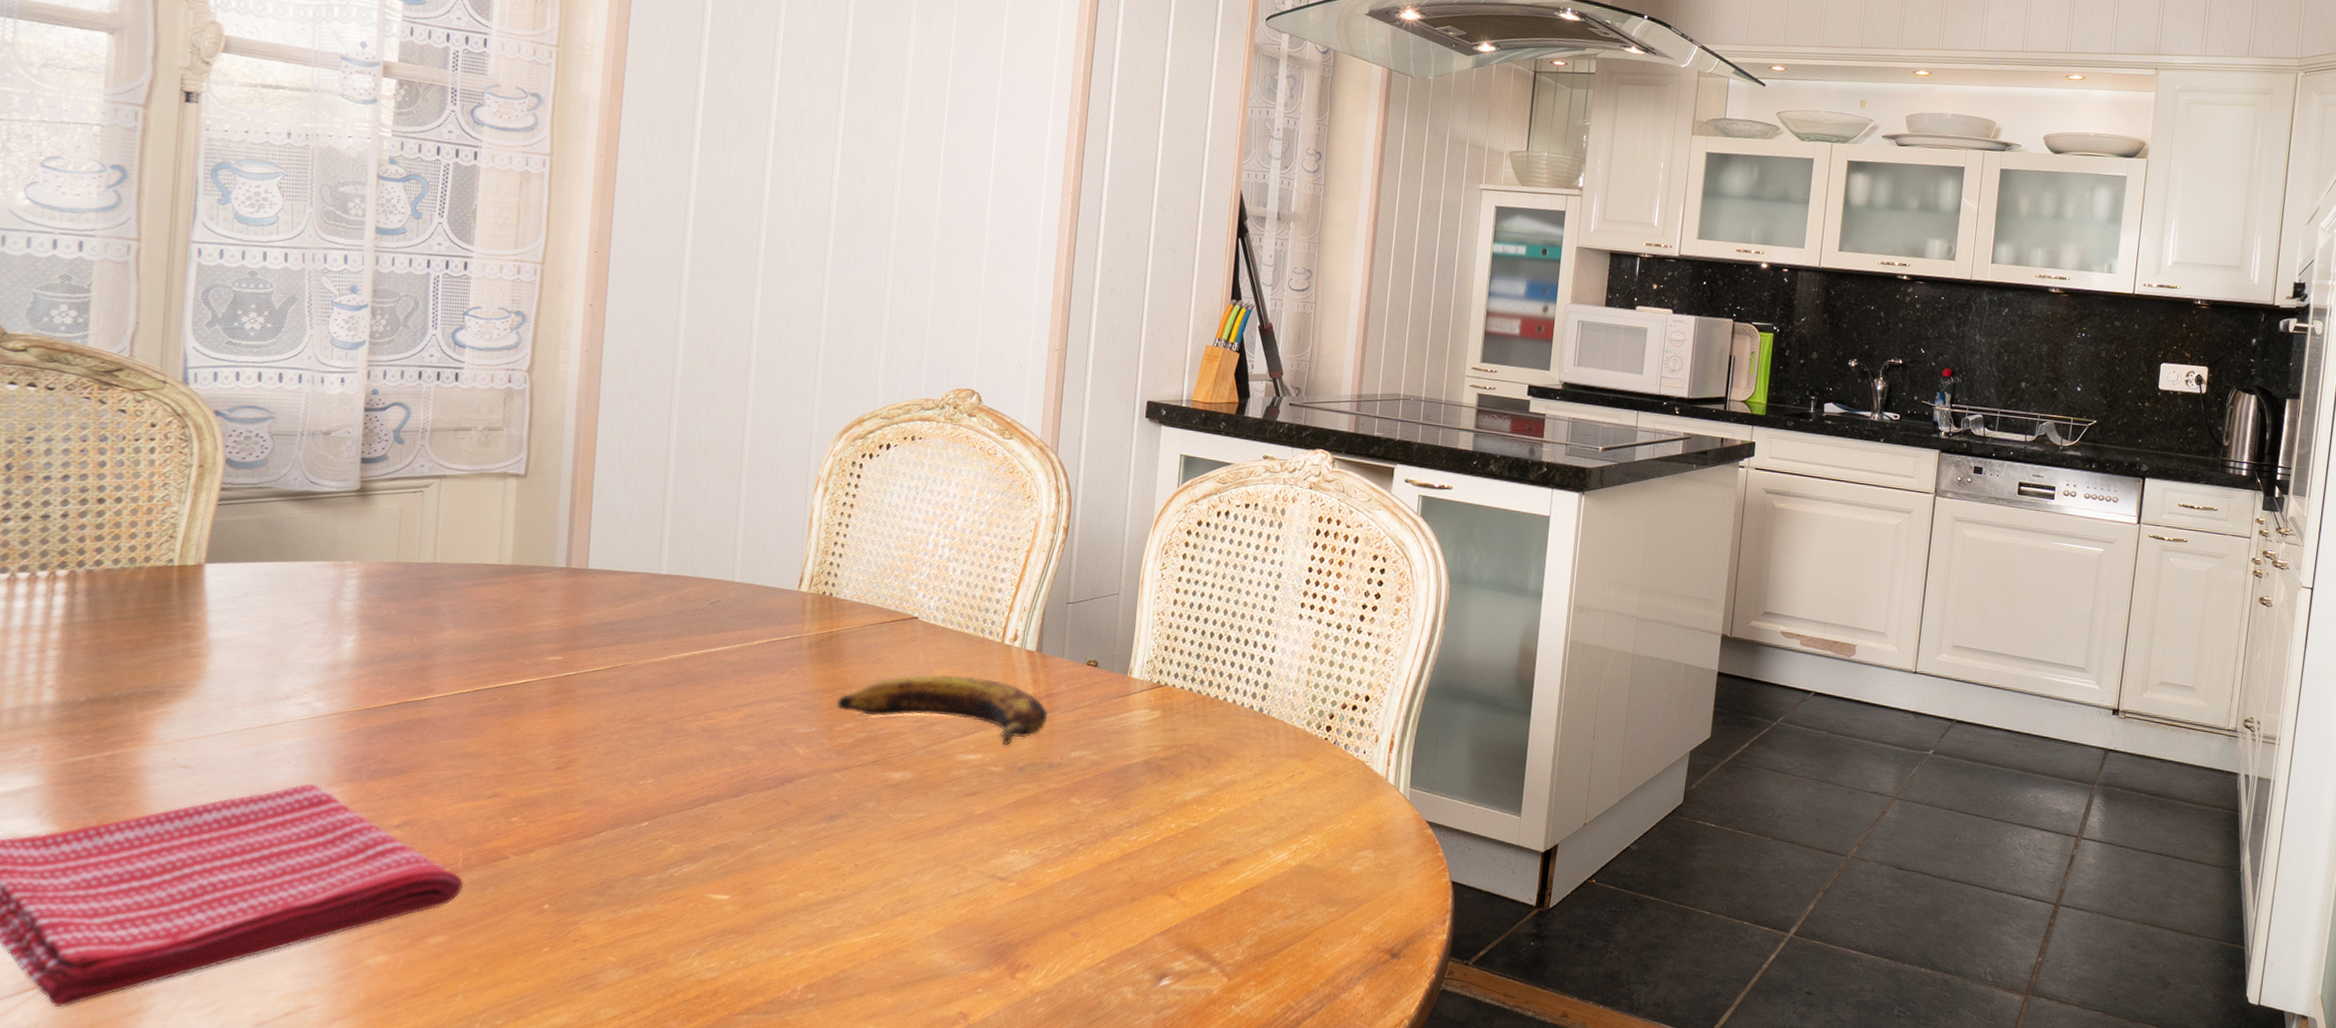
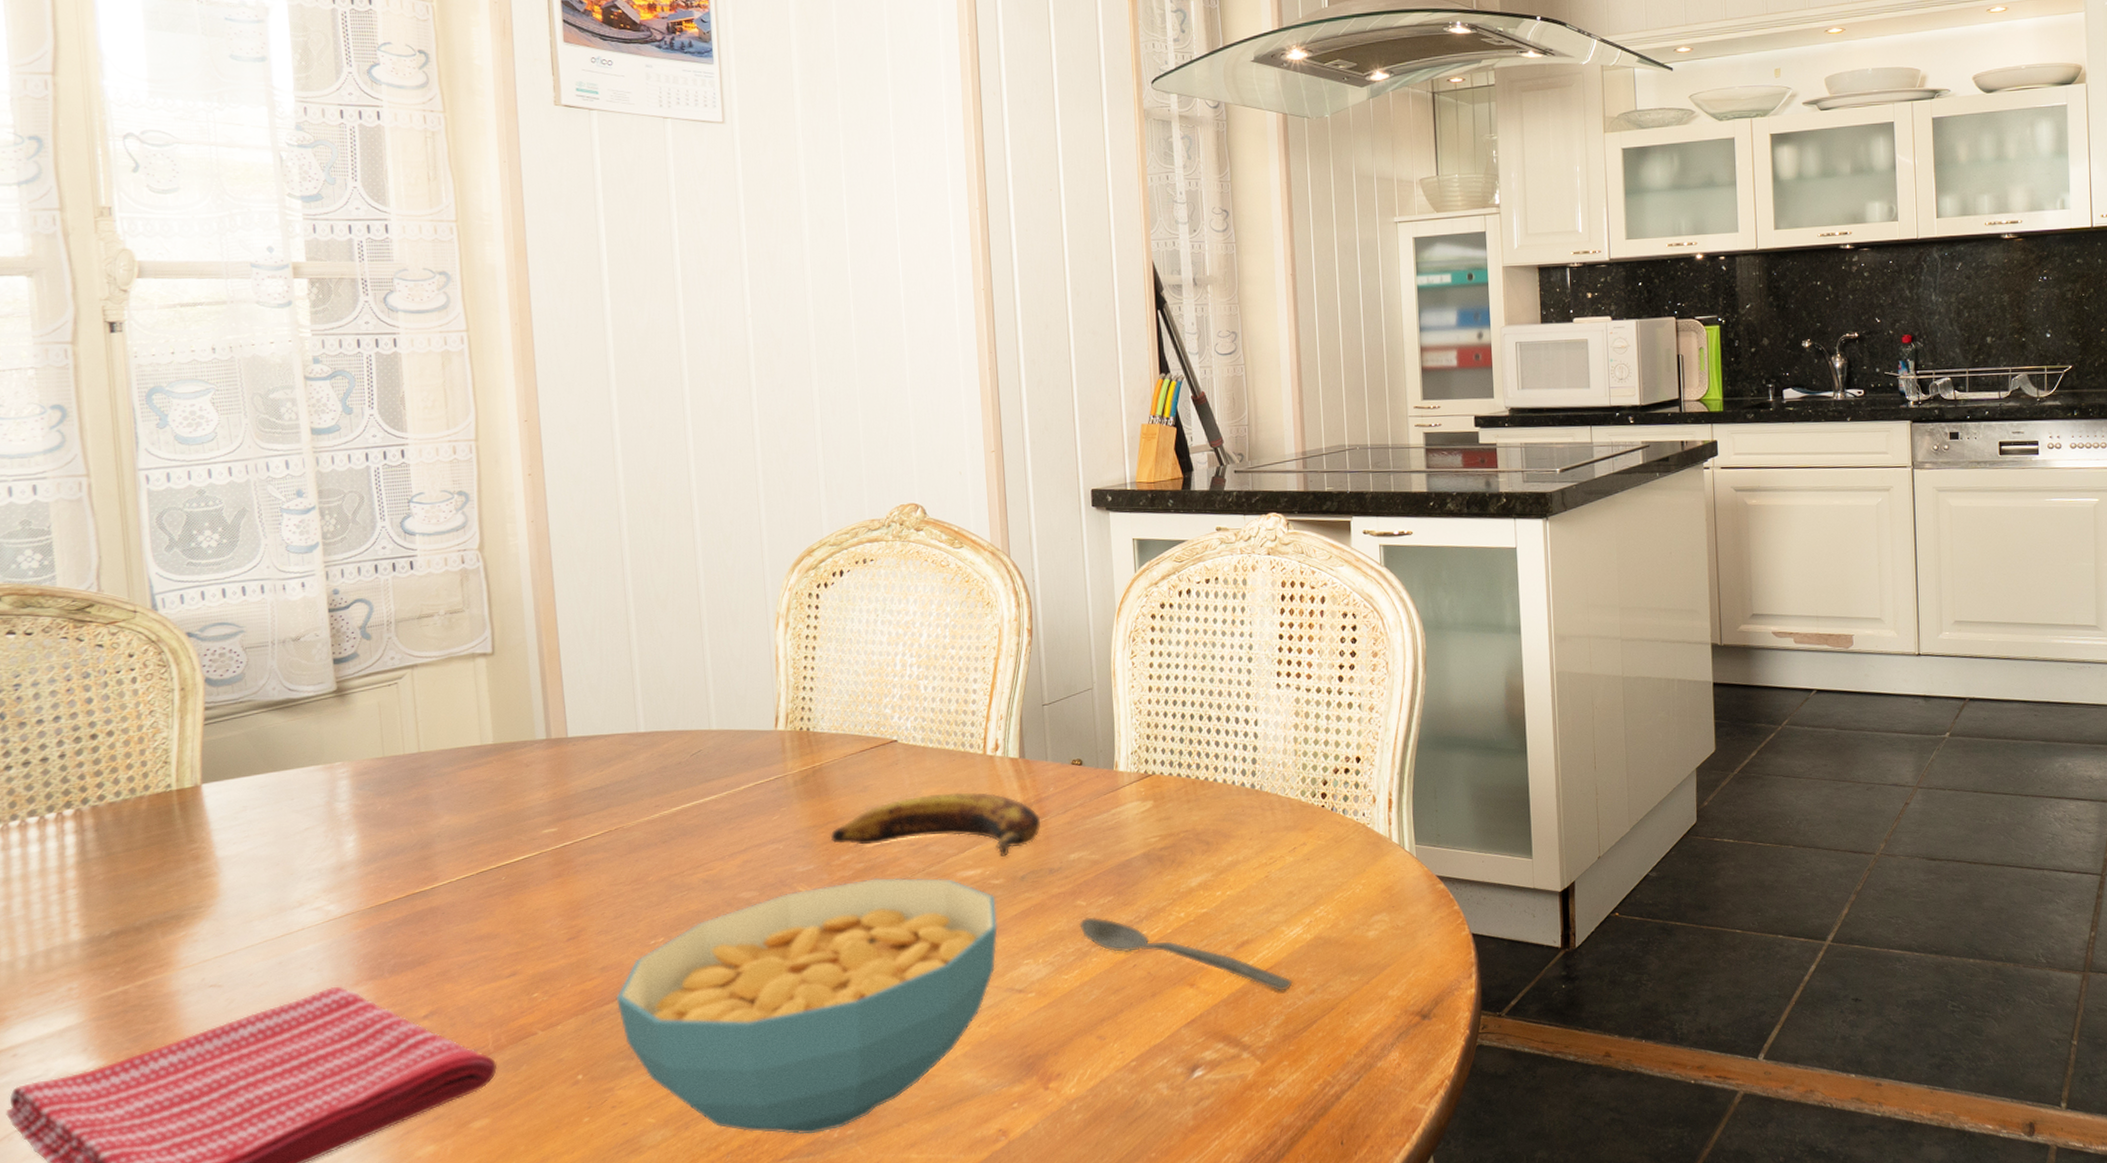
cereal bowl: none [595,749,992,993] -> present [615,877,998,1135]
spoon: none [1070,815,1271,913] -> present [1079,917,1293,992]

